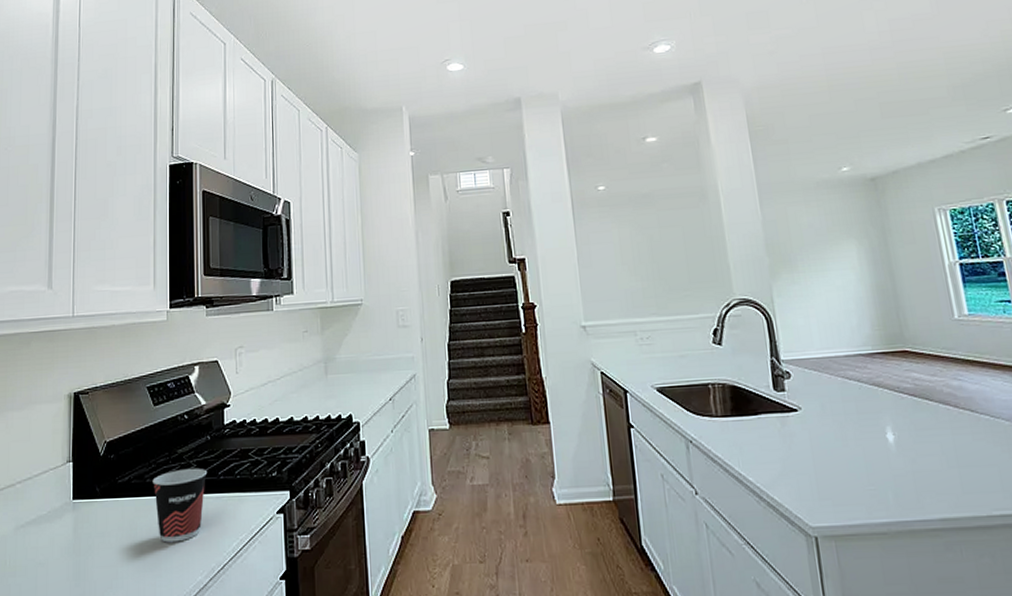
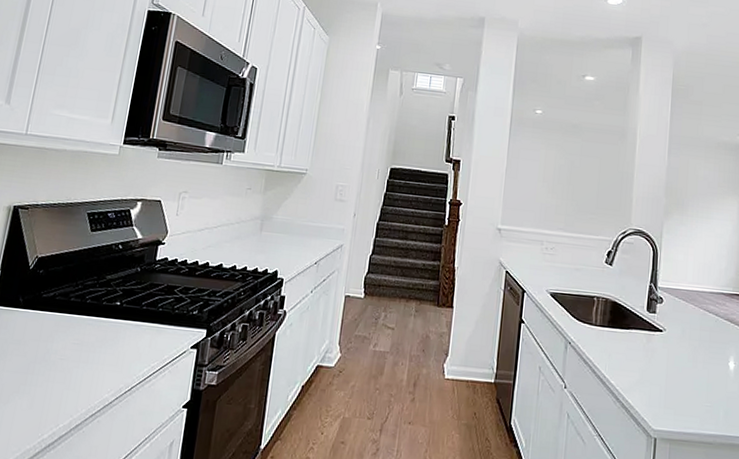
cup: present [152,467,208,543] -> none [74,294,132,360]

